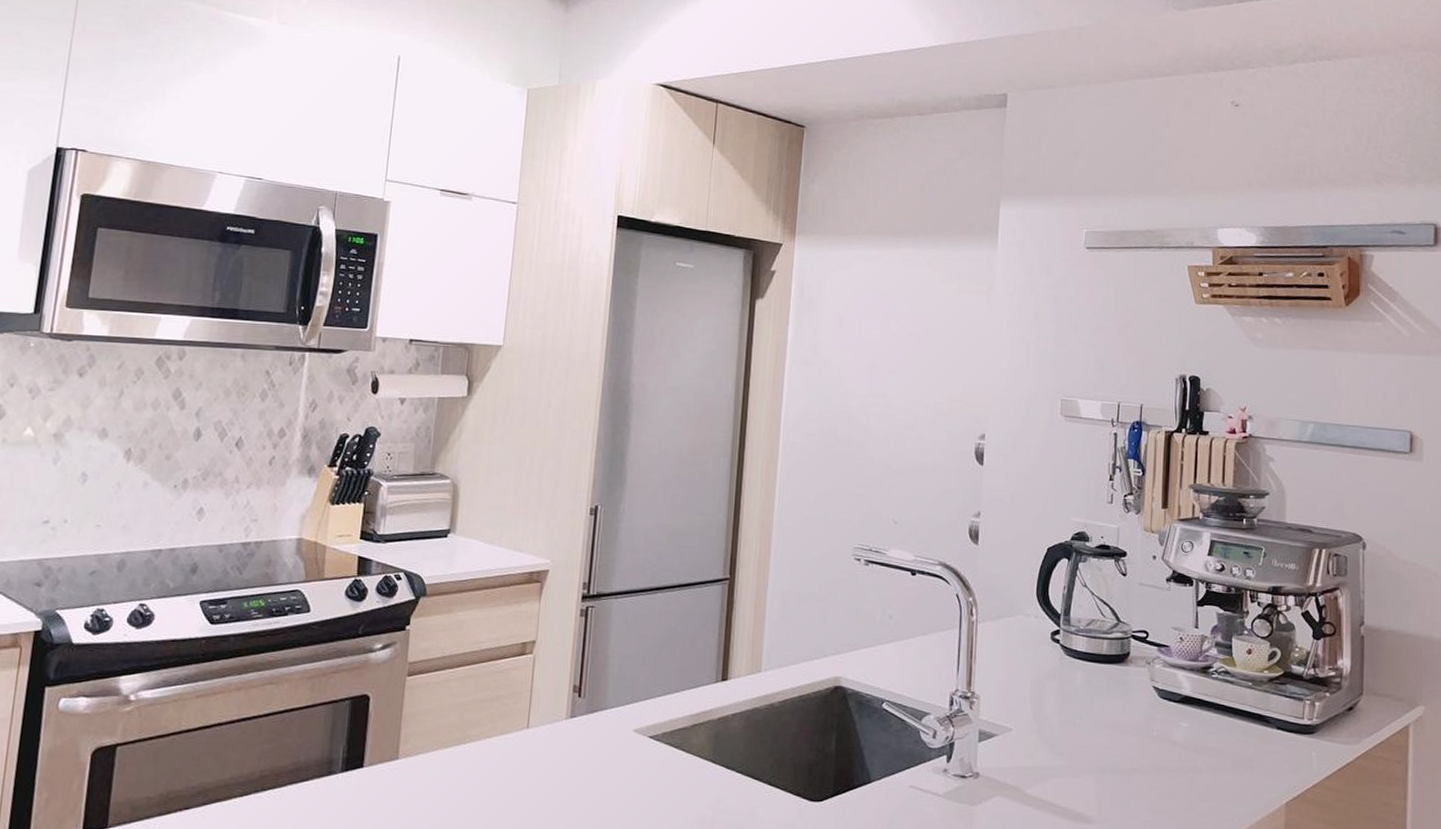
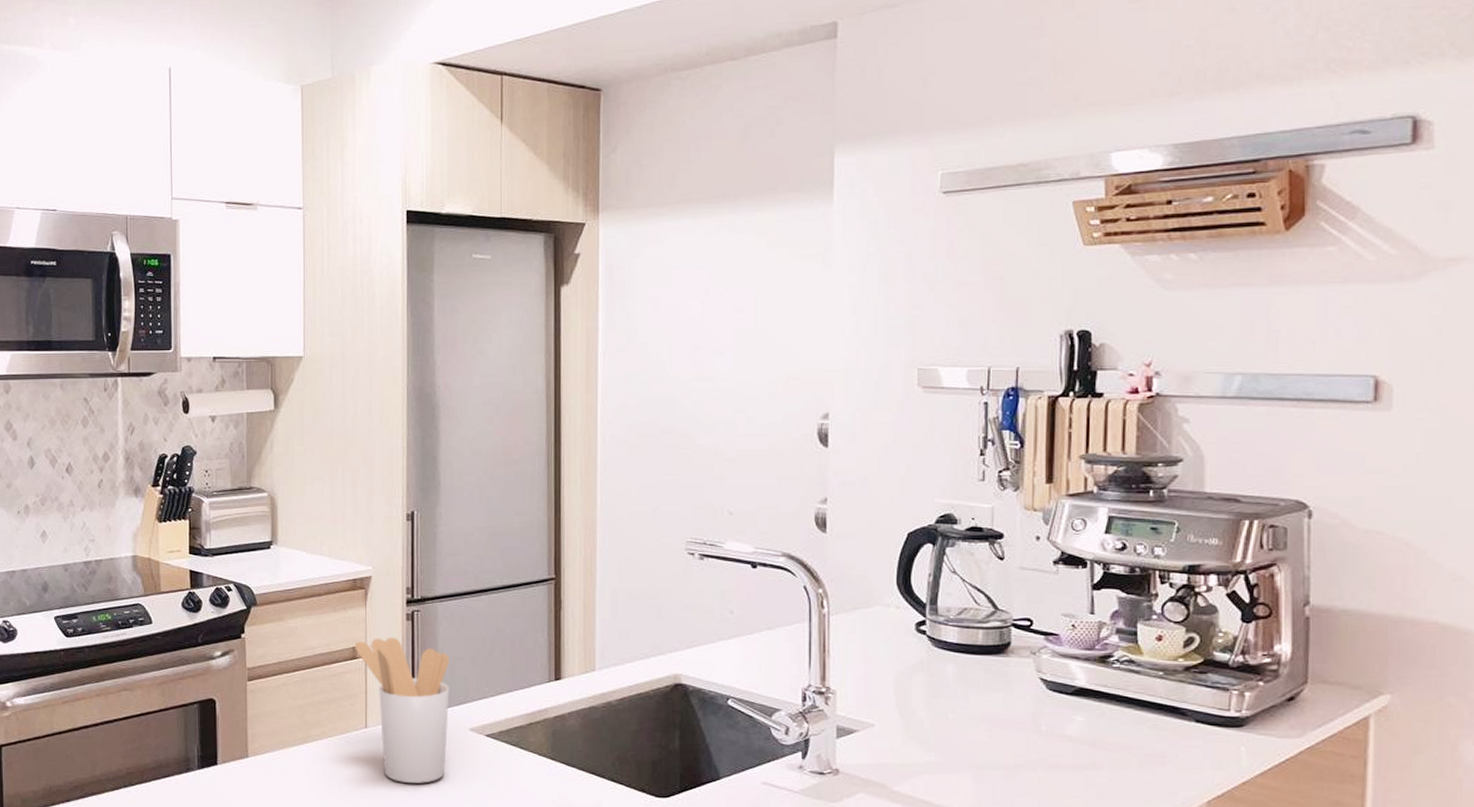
utensil holder: none [524,633,621,788] -> present [355,637,450,783]

